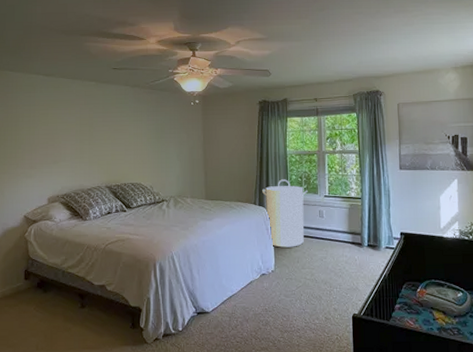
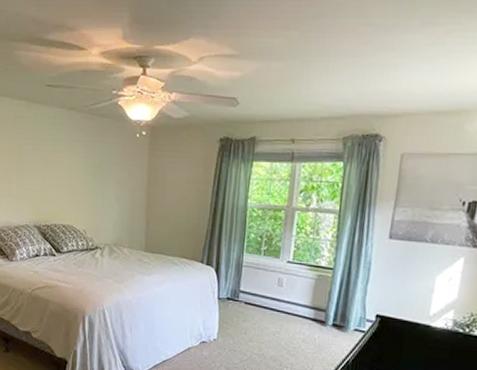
laundry hamper: present [262,179,308,248] -> none [212,236,268,317]

